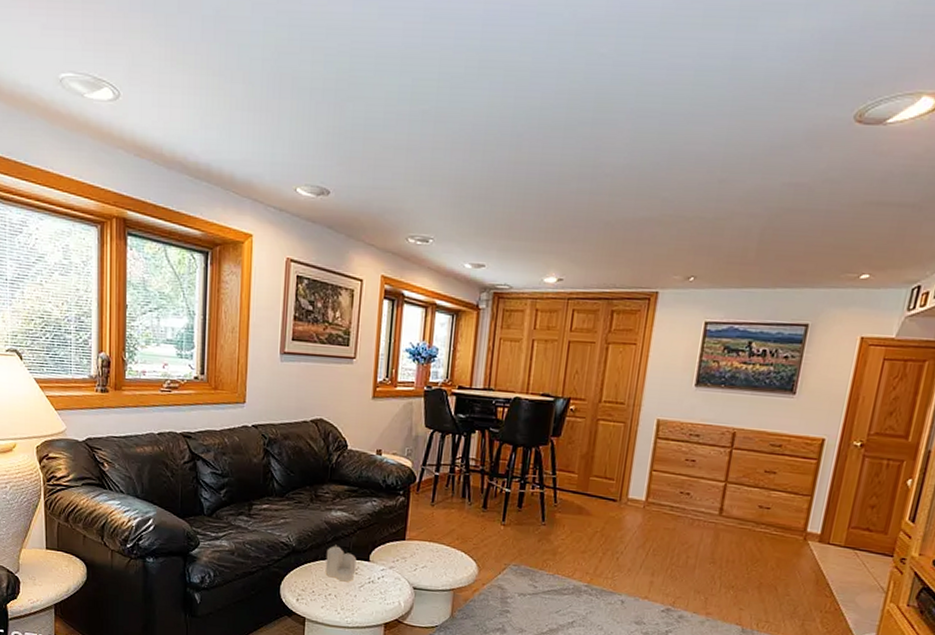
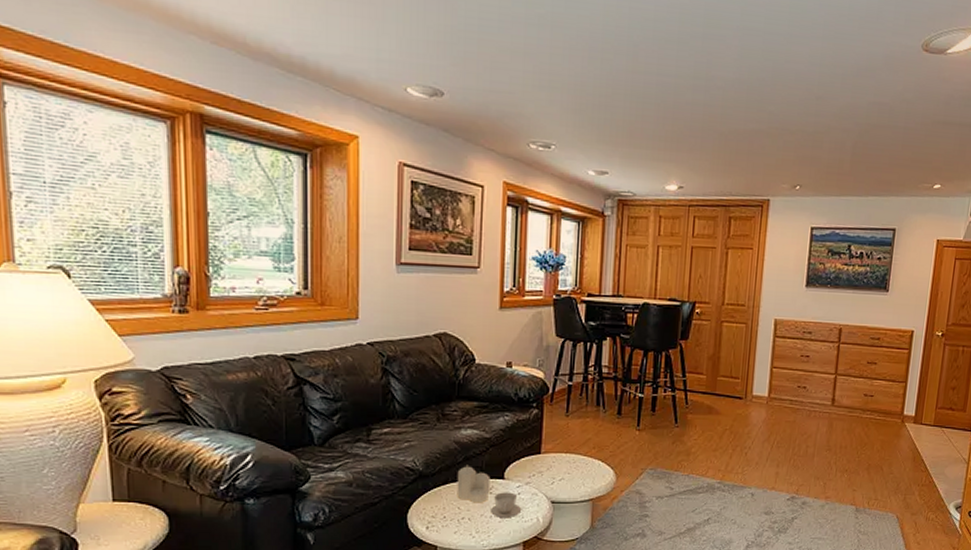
teacup: none [354,573,385,599] -> present [489,492,522,517]

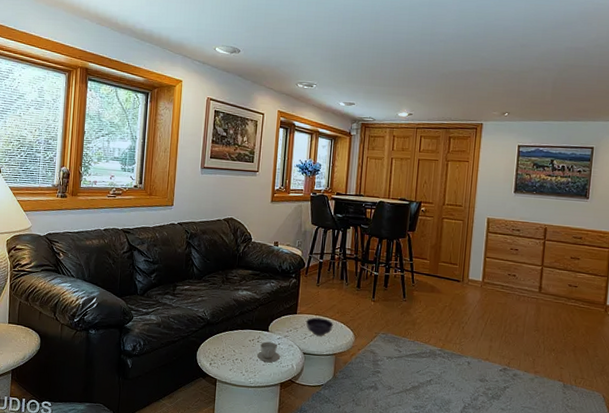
candle: present [457,465,490,503] -> none [233,318,258,349]
bowl: none [553,456,589,479] -> present [306,317,333,336]

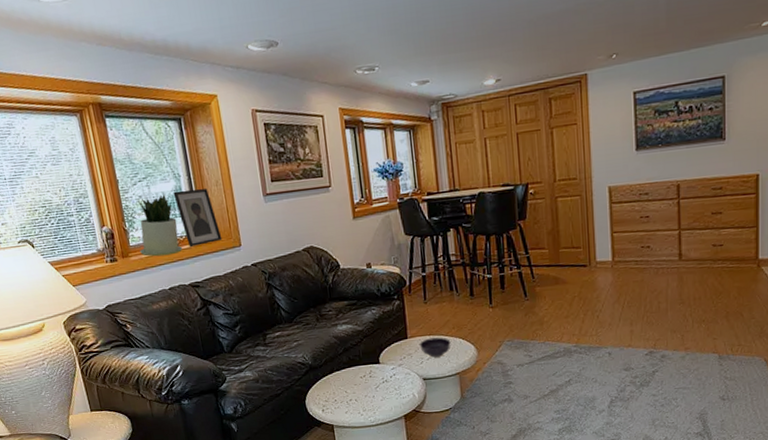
planter: none [87,149,125,202] -> present [136,194,183,257]
picture frame: none [127,150,159,199] -> present [173,188,223,248]
teacup: present [256,341,281,362] -> none [372,374,399,397]

